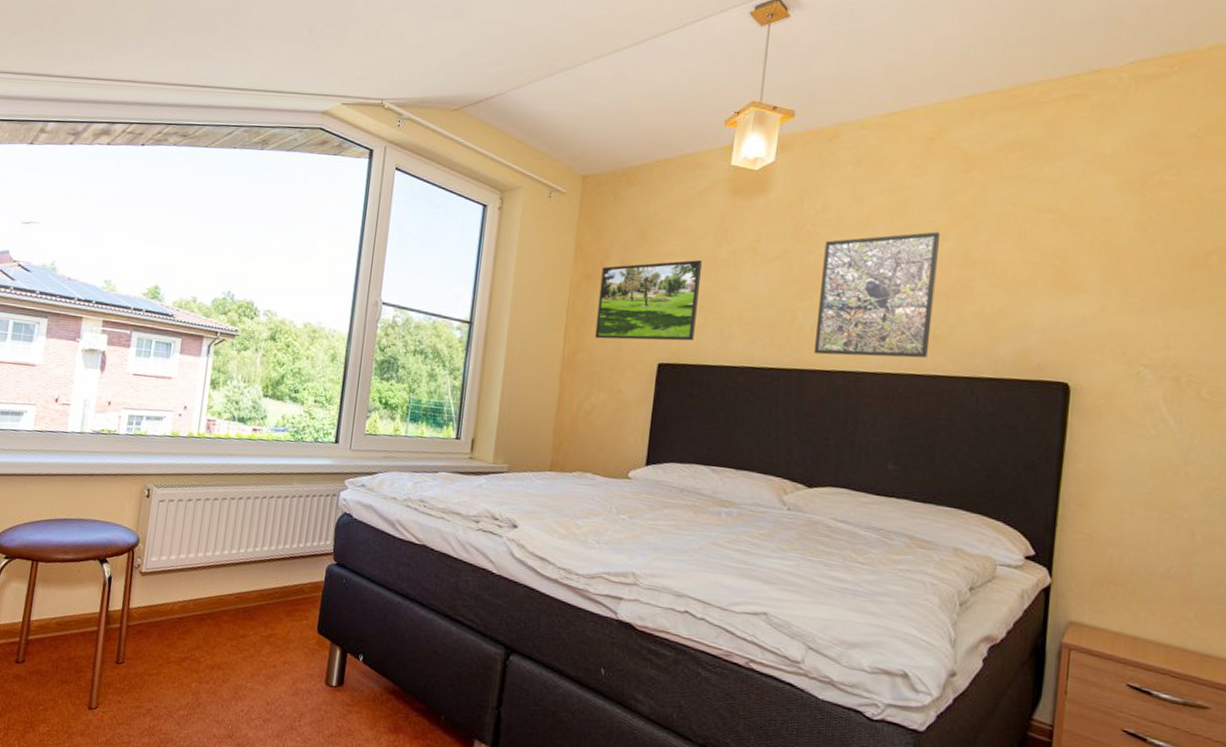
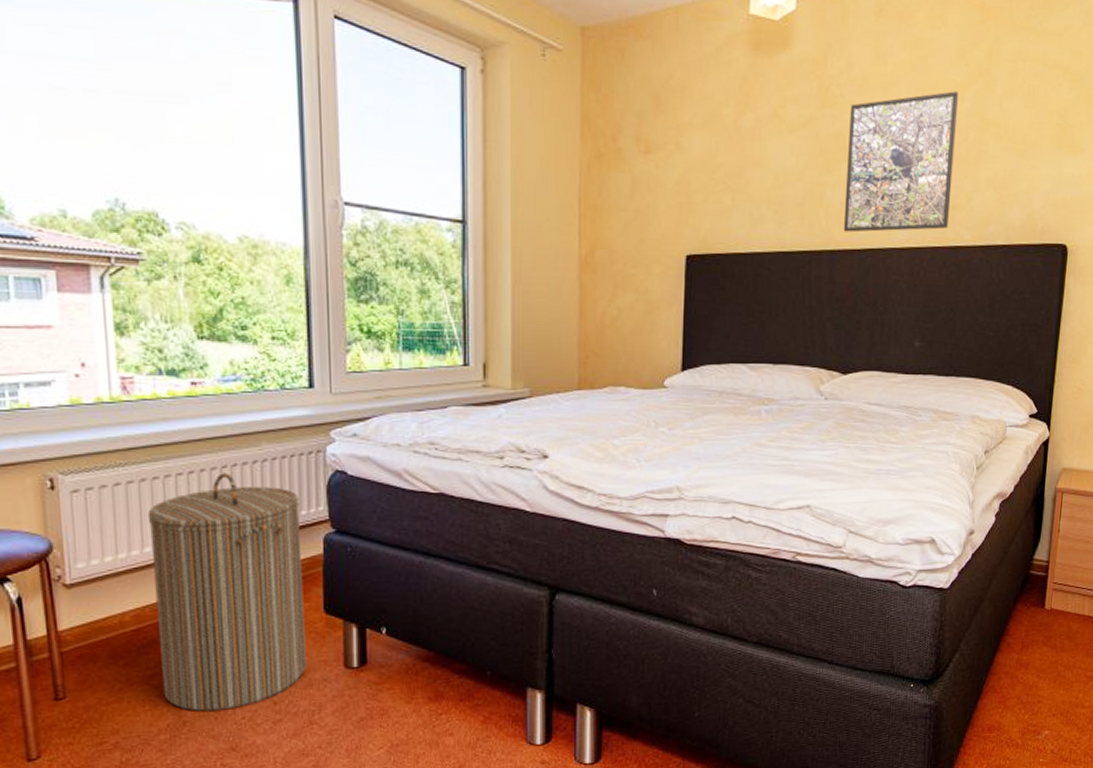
laundry hamper: none [189,502,314,701] -> present [147,473,308,711]
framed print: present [595,259,702,341] -> none [614,130,725,231]

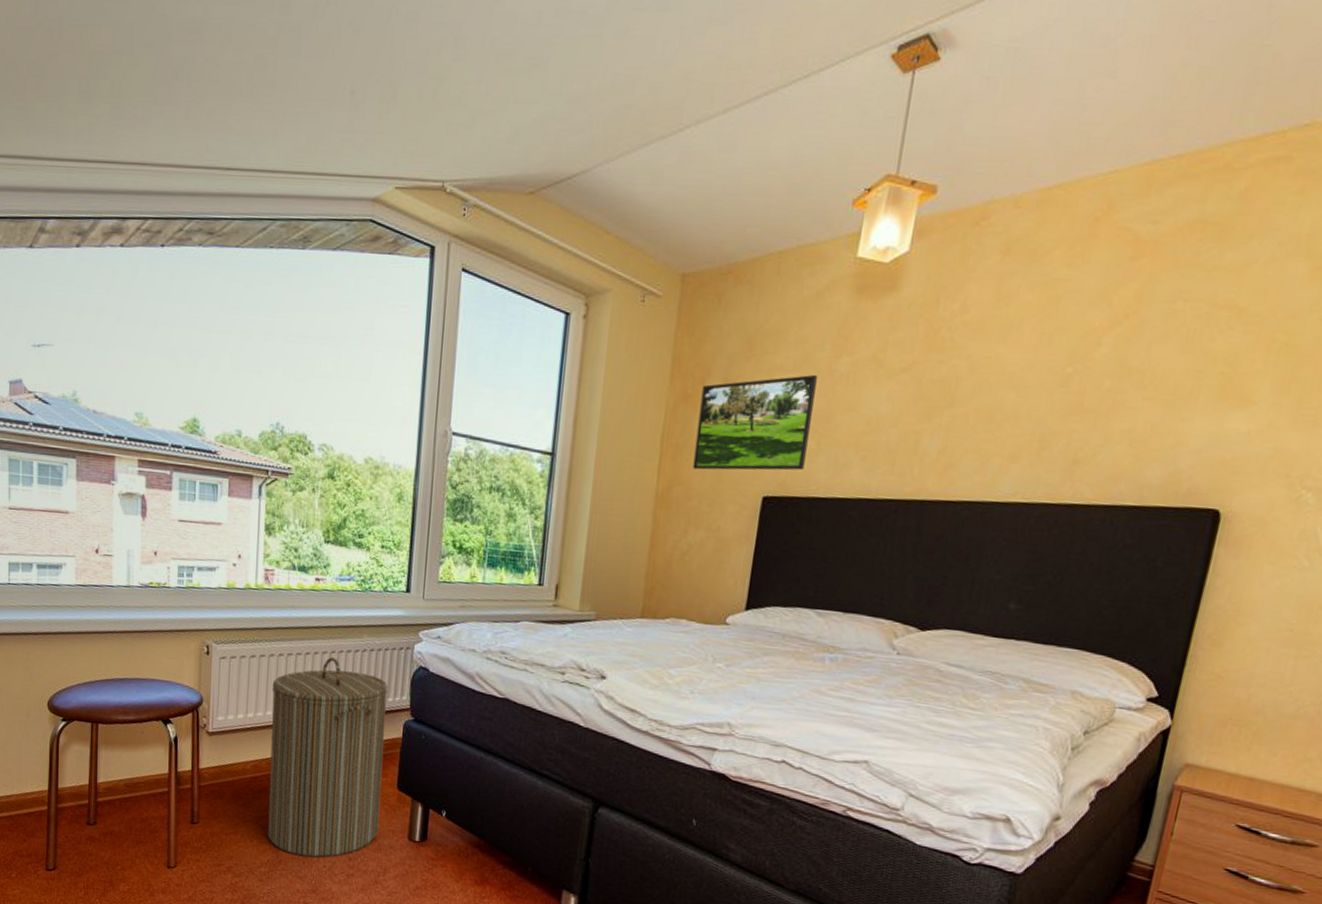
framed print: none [614,130,725,231] -> present [692,374,817,471]
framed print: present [843,91,958,233] -> none [937,335,1095,485]

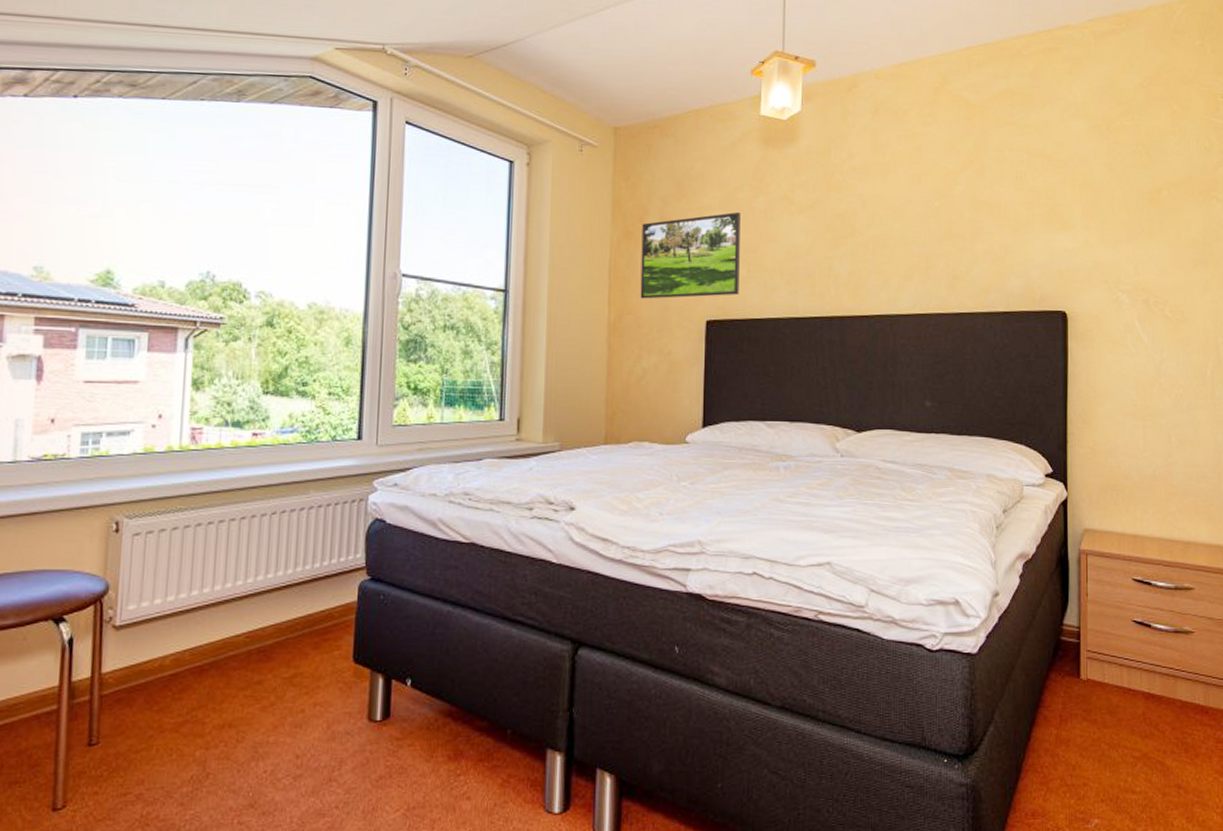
laundry hamper: present [268,657,389,858] -> none [191,519,340,763]

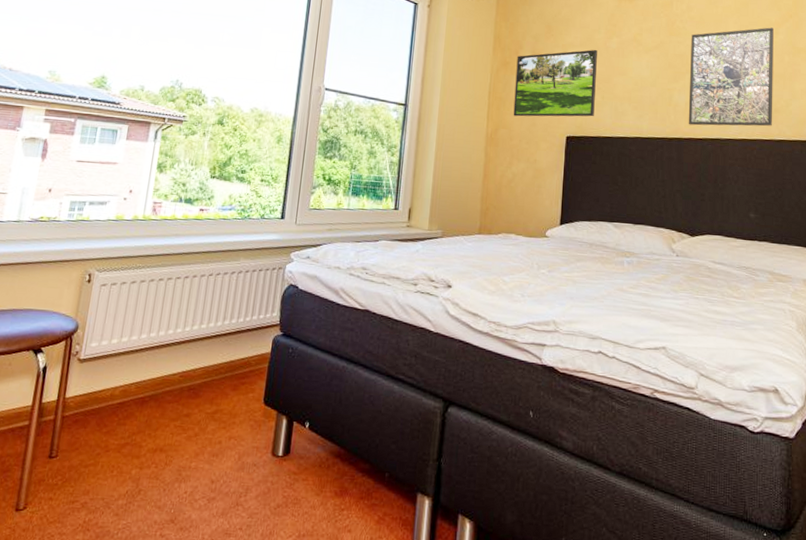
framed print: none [851,176,951,300] -> present [688,27,774,127]

